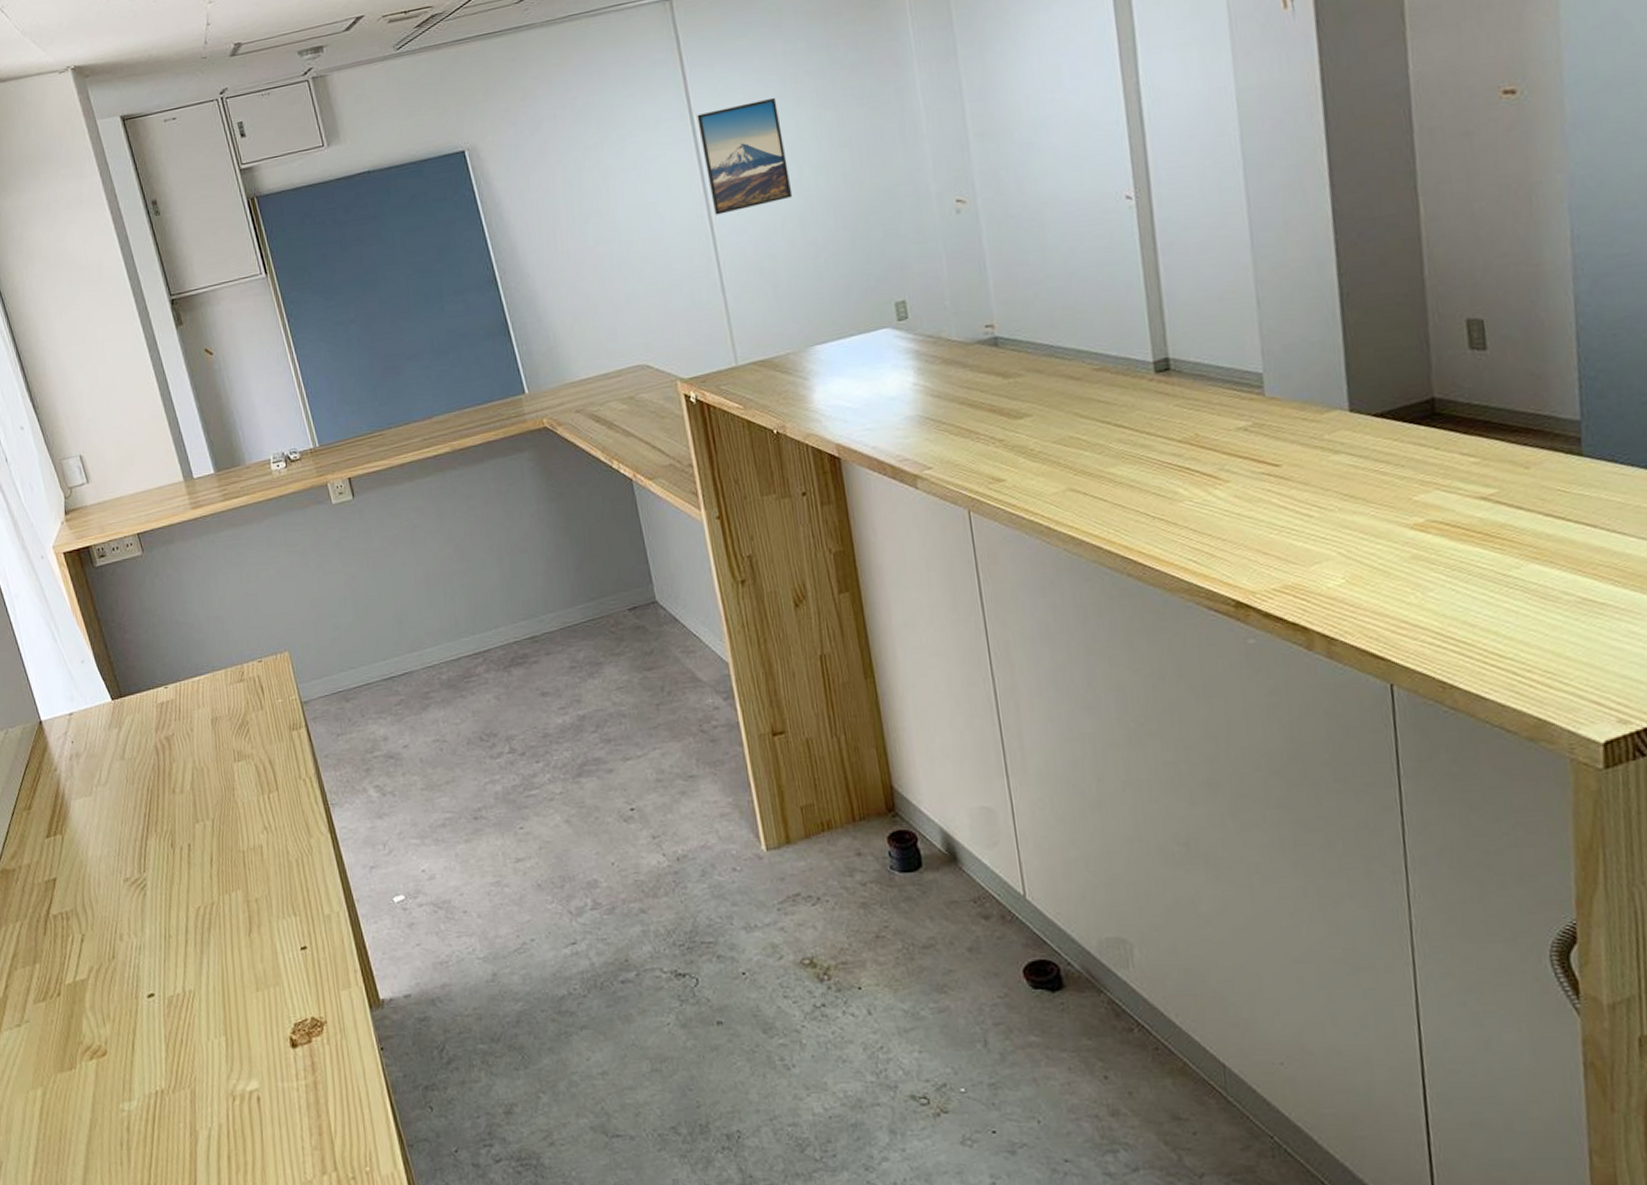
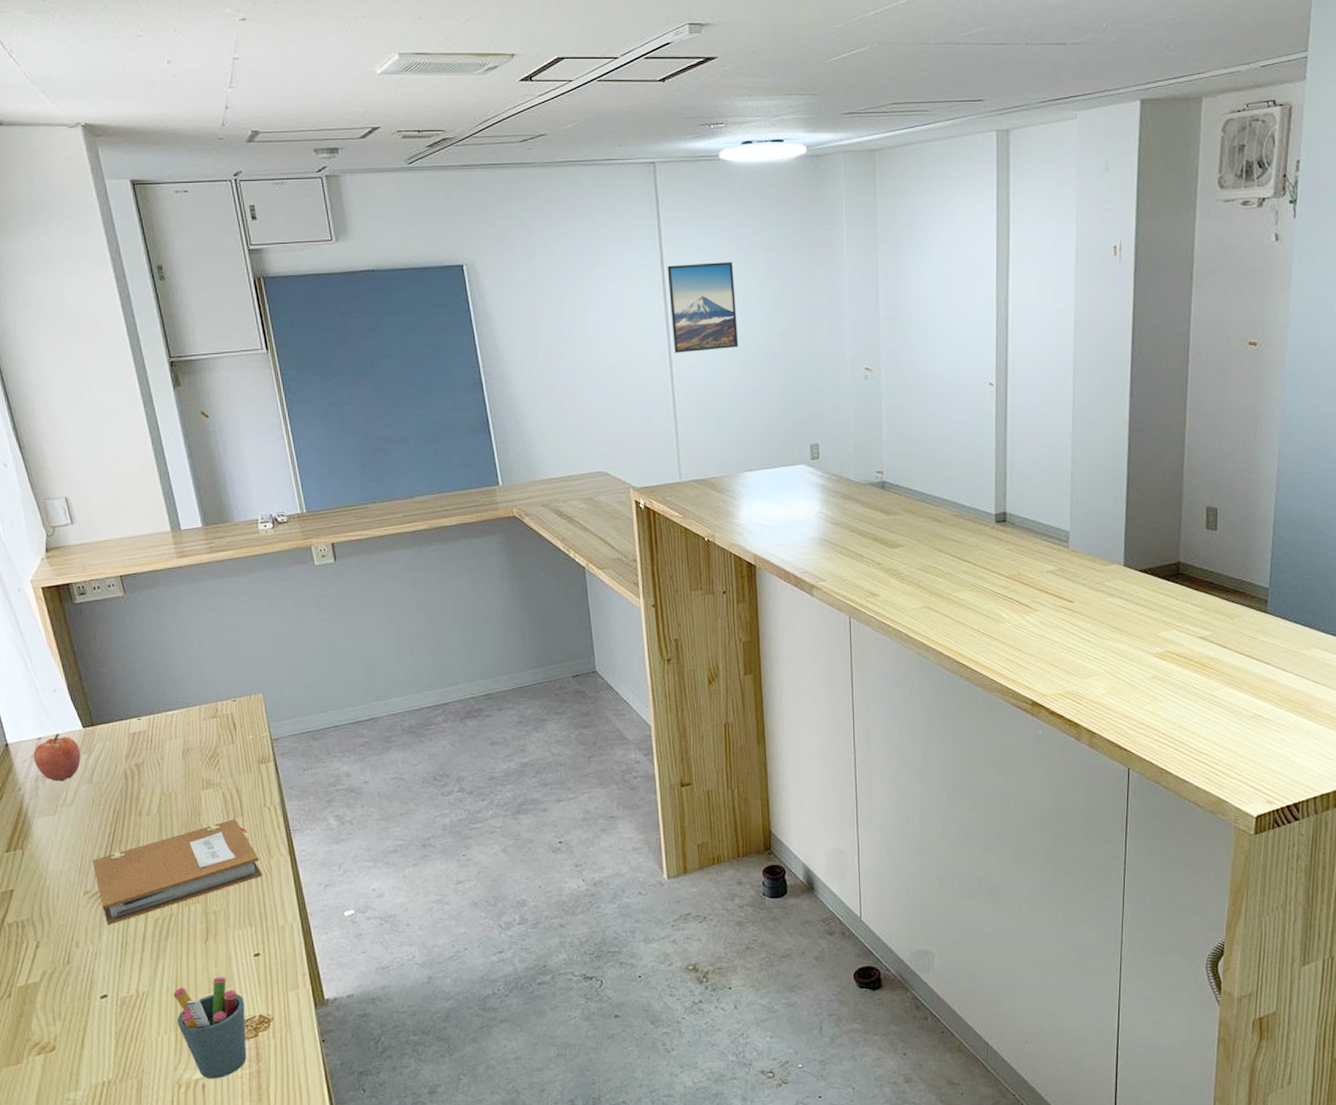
apple: none [66,707,112,760] -> present [33,733,81,782]
notebook: none [129,794,303,916] -> present [91,819,262,925]
pen holder: none [220,973,302,1091] -> present [173,977,247,1079]

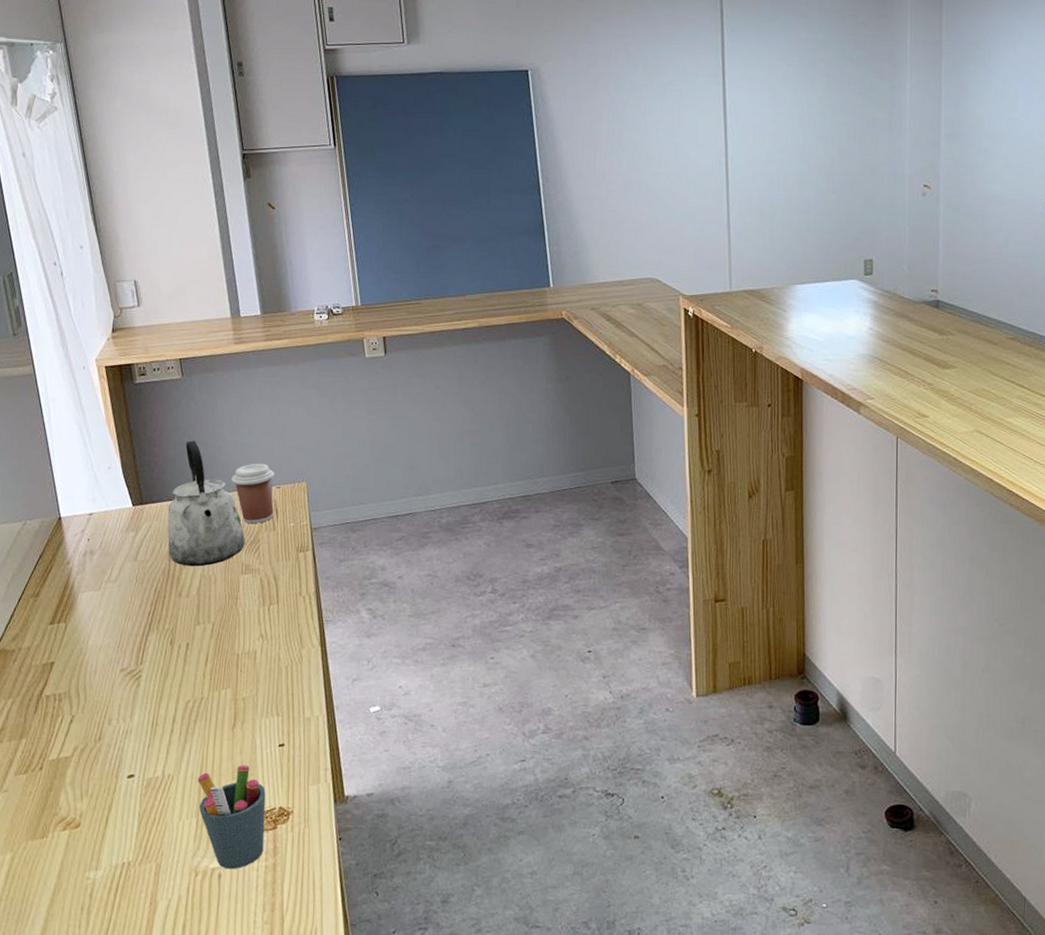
apple: present [33,733,81,782] -> none [84,510,128,558]
notebook: present [91,819,262,925] -> none [130,606,293,704]
kettle: none [120,658,205,785] -> present [167,440,246,567]
coffee cup: none [184,677,231,738] -> present [231,463,275,523]
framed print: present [667,261,739,353] -> none [728,74,797,164]

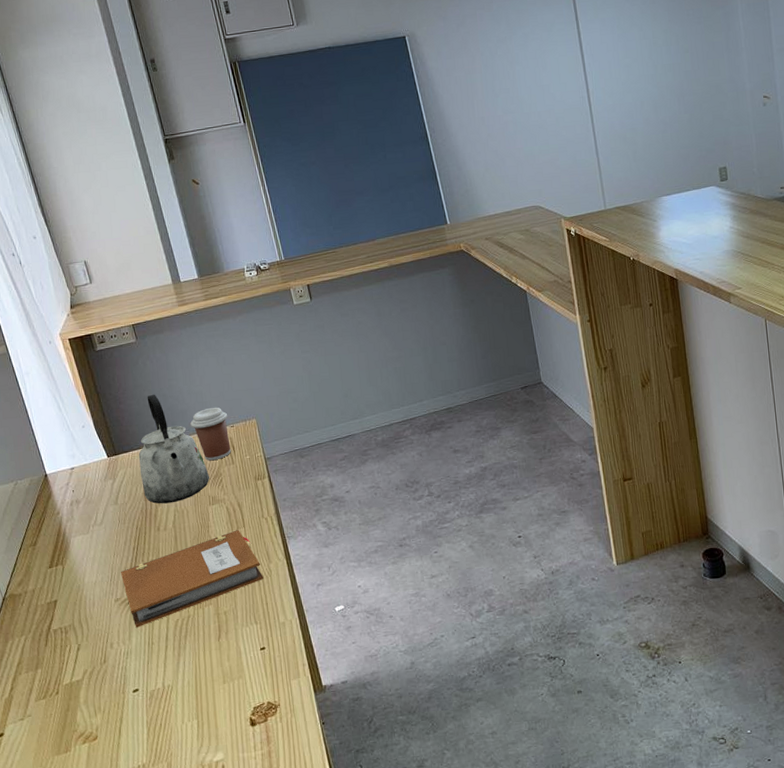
notebook: none [130,606,293,704] -> present [120,530,264,628]
pen holder: present [197,765,266,869] -> none [193,669,259,761]

